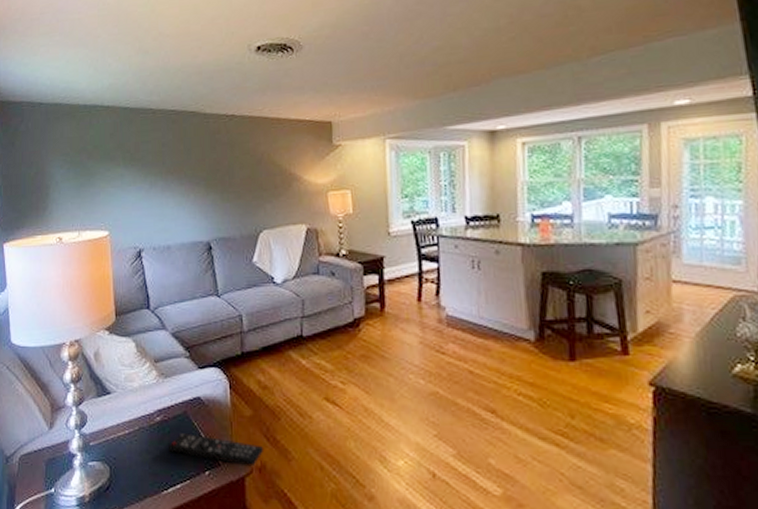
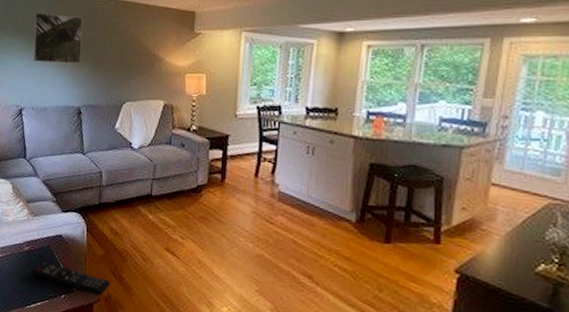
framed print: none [148,136,207,194] -> present [33,12,83,64]

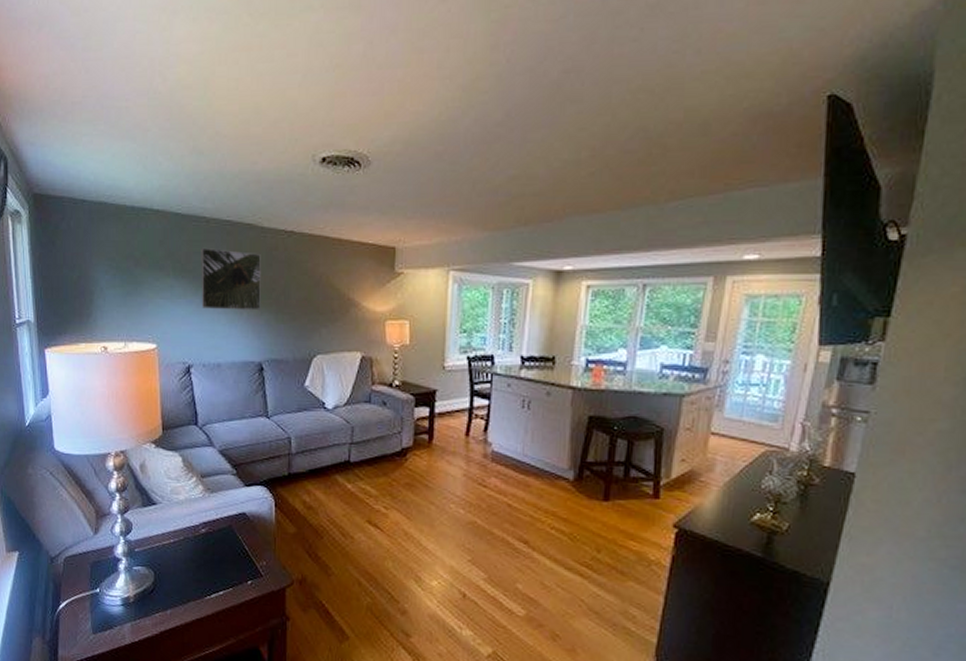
remote control: present [33,262,110,297] -> none [213,545,304,579]

